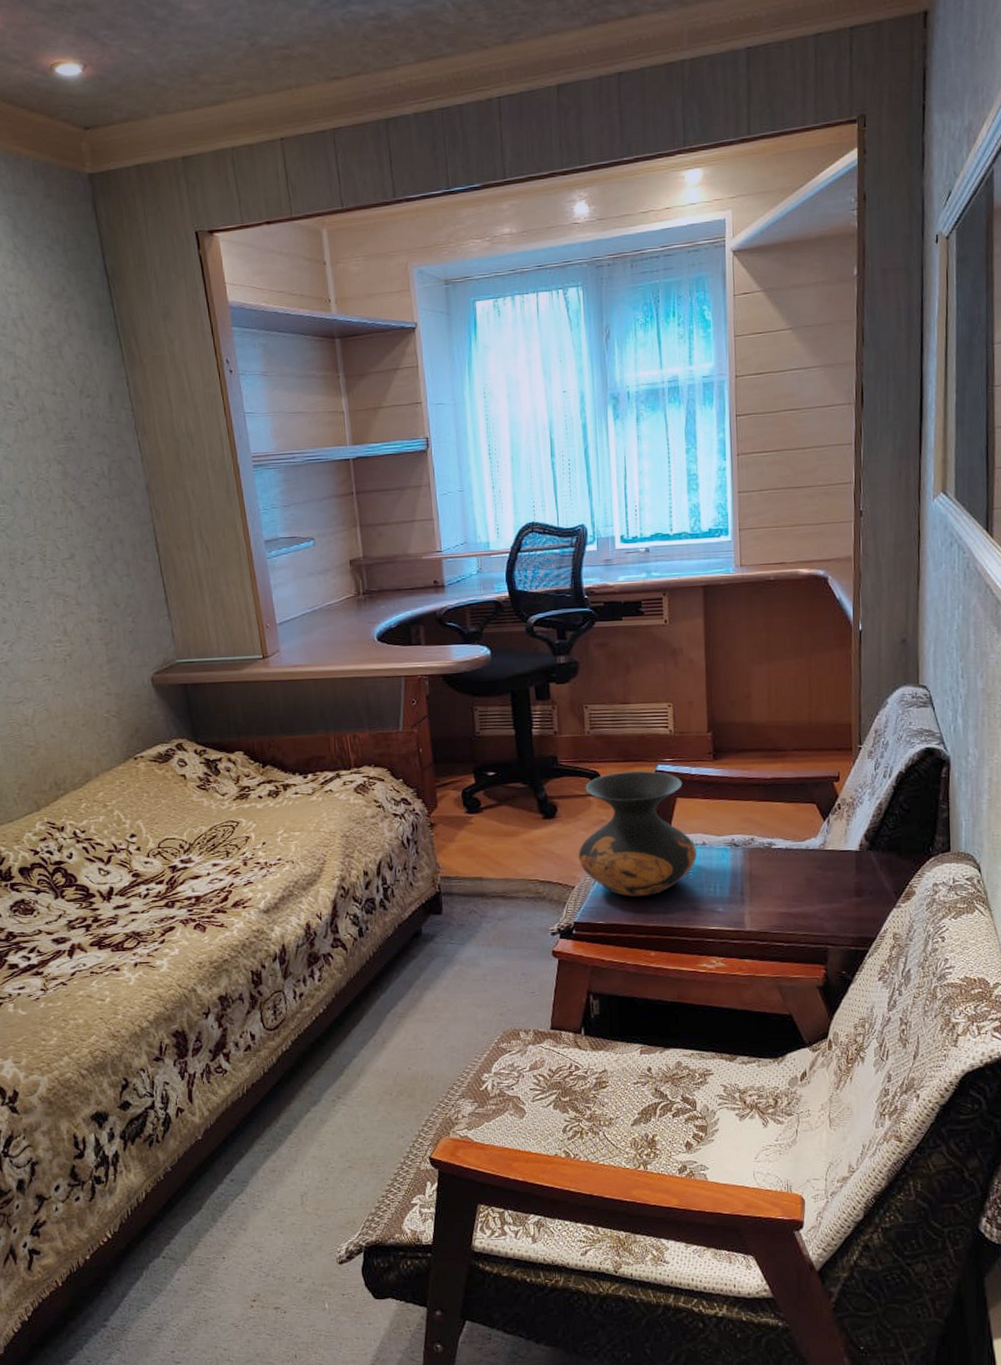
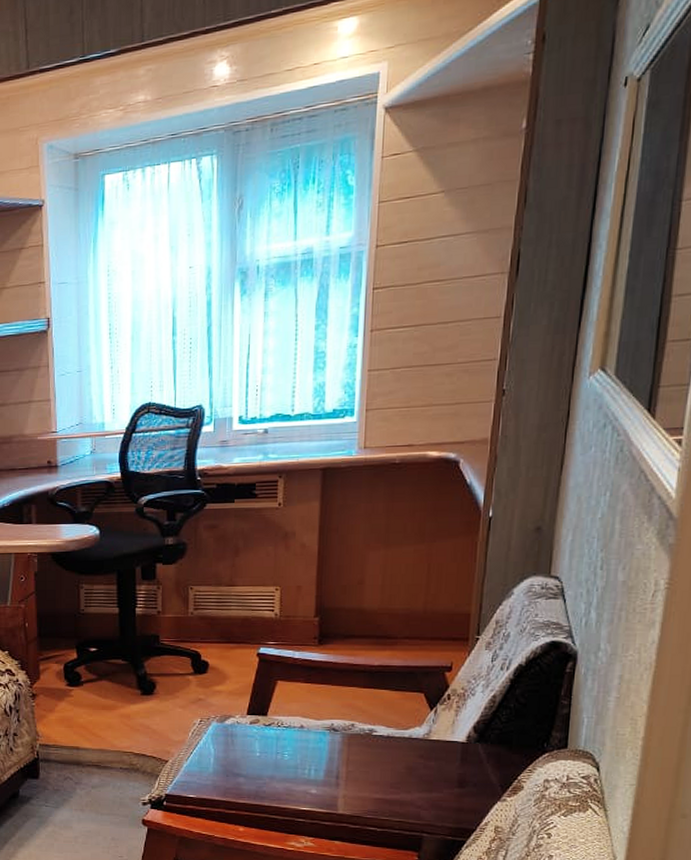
vase: present [578,771,698,897] -> none [173,653,295,774]

